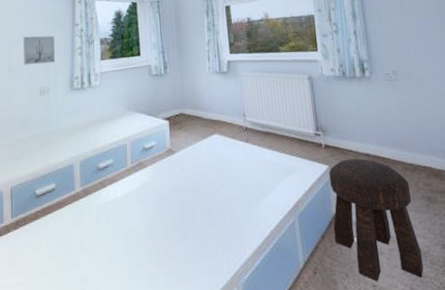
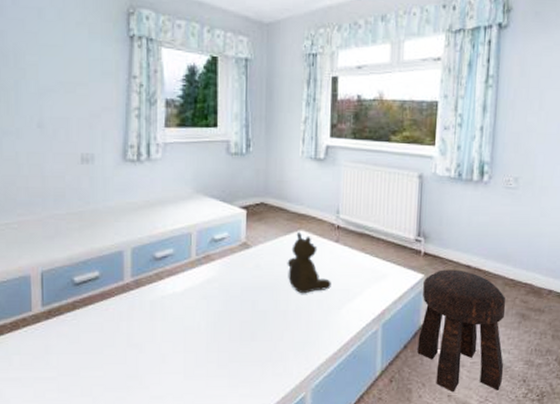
wall art: present [23,35,55,65] -> none [59,84,103,124]
teddy bear: none [207,135,247,192] -> present [287,231,331,294]

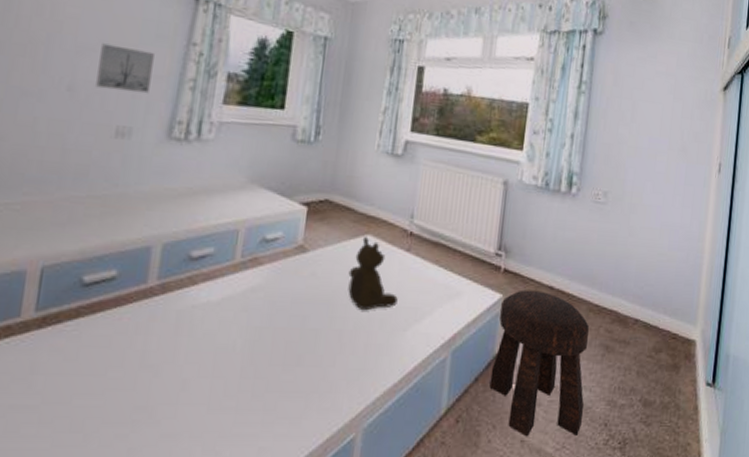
wall art: none [59,84,103,124] -> present [96,43,154,94]

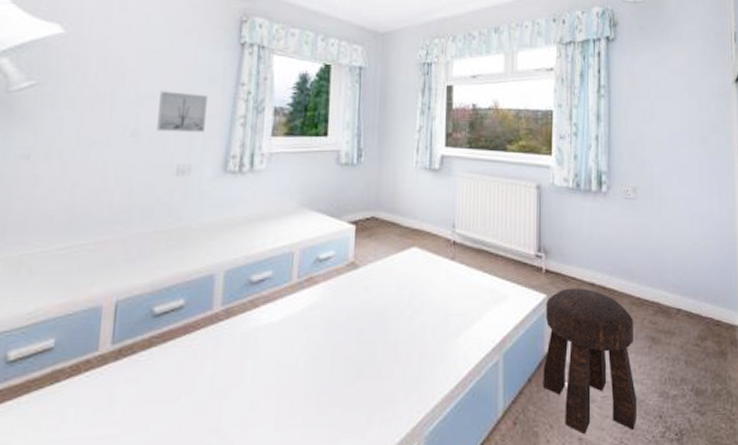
teddy bear: present [348,236,398,311] -> none [398,248,447,321]

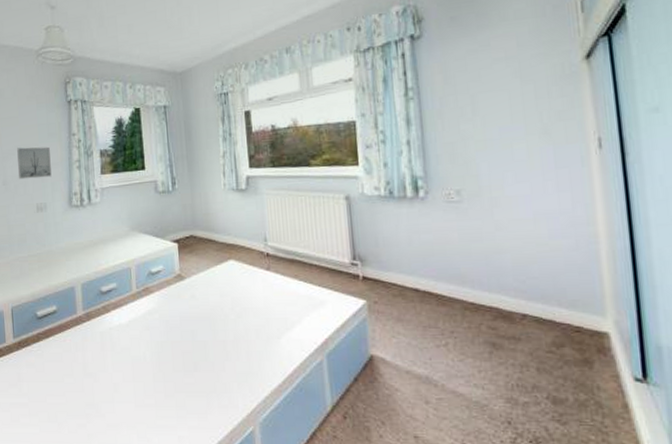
stool: present [543,288,636,435] -> none [366,294,480,433]

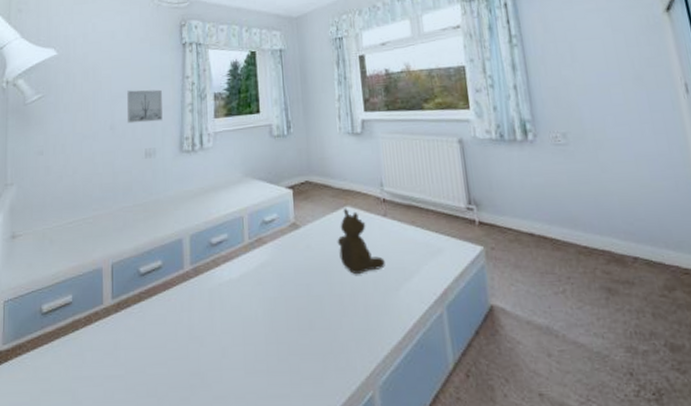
teddy bear: none [221,261,267,324] -> present [337,208,385,275]

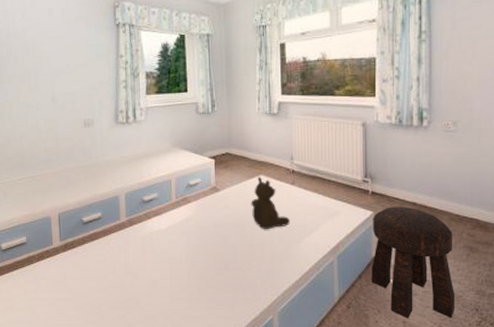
wall art: present [127,89,162,124] -> none [66,66,99,96]
stool: none [484,239,603,390] -> present [371,206,454,319]

